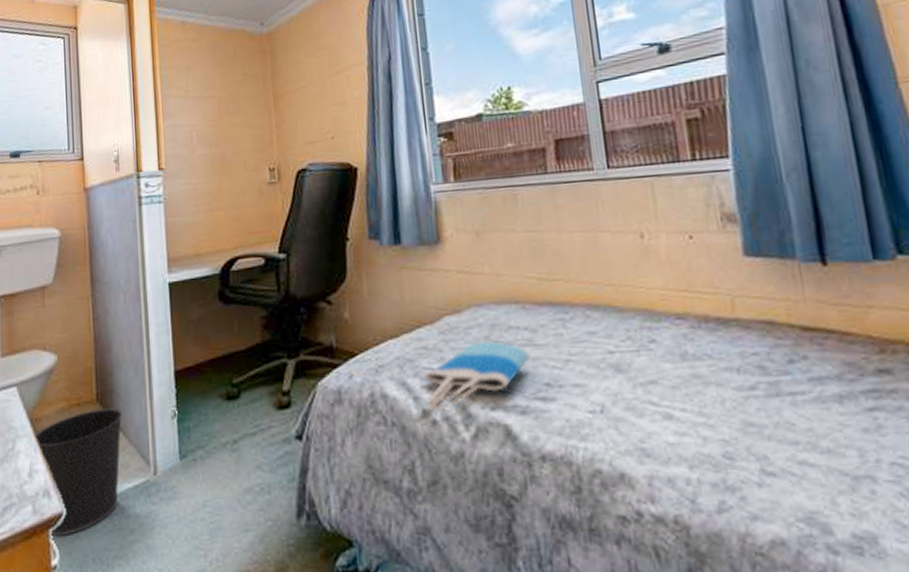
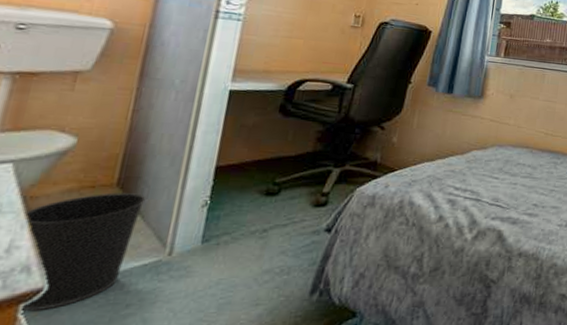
tote bag: present [424,340,531,412] -> none [443,170,529,218]

